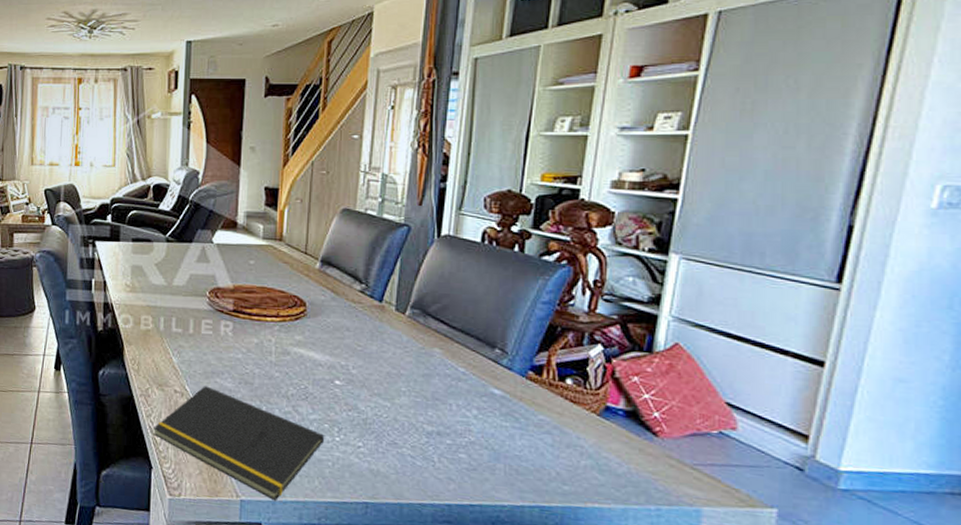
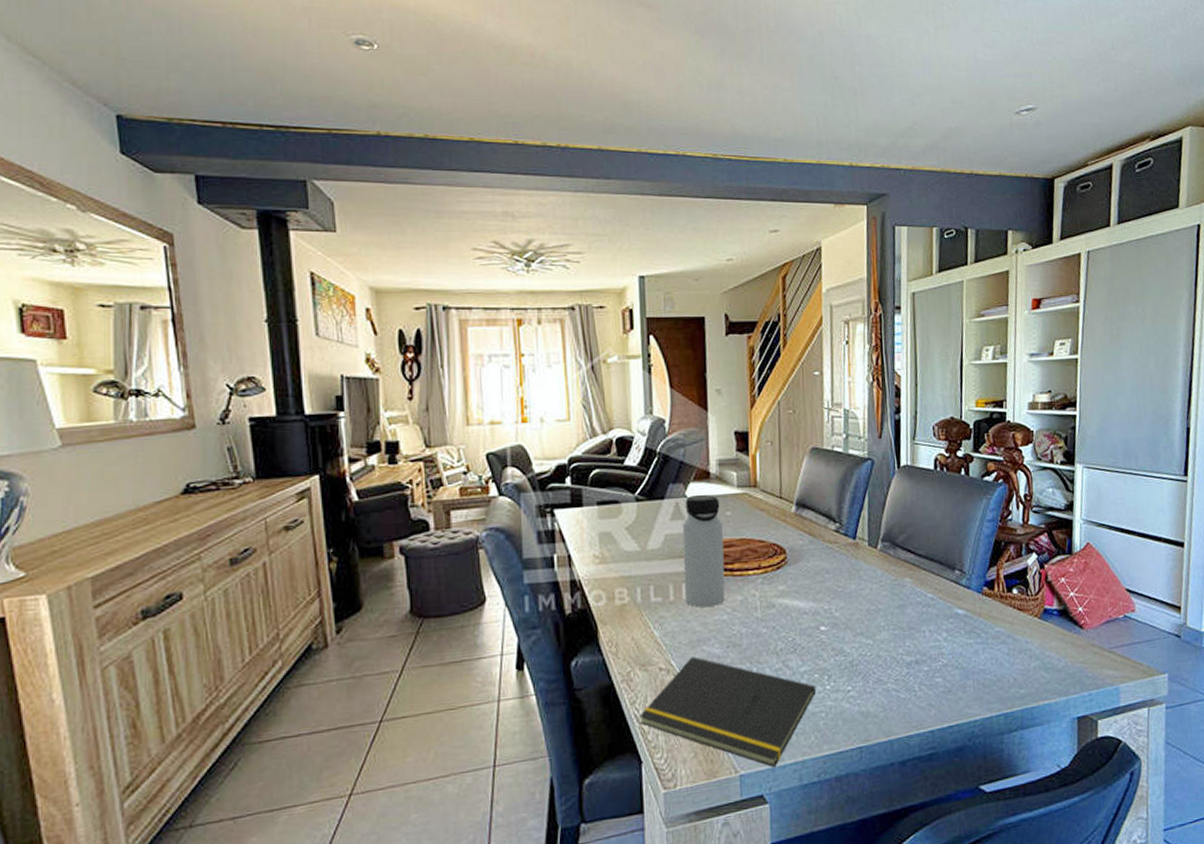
water bottle: none [203,241,246,345] -> present [682,494,725,608]

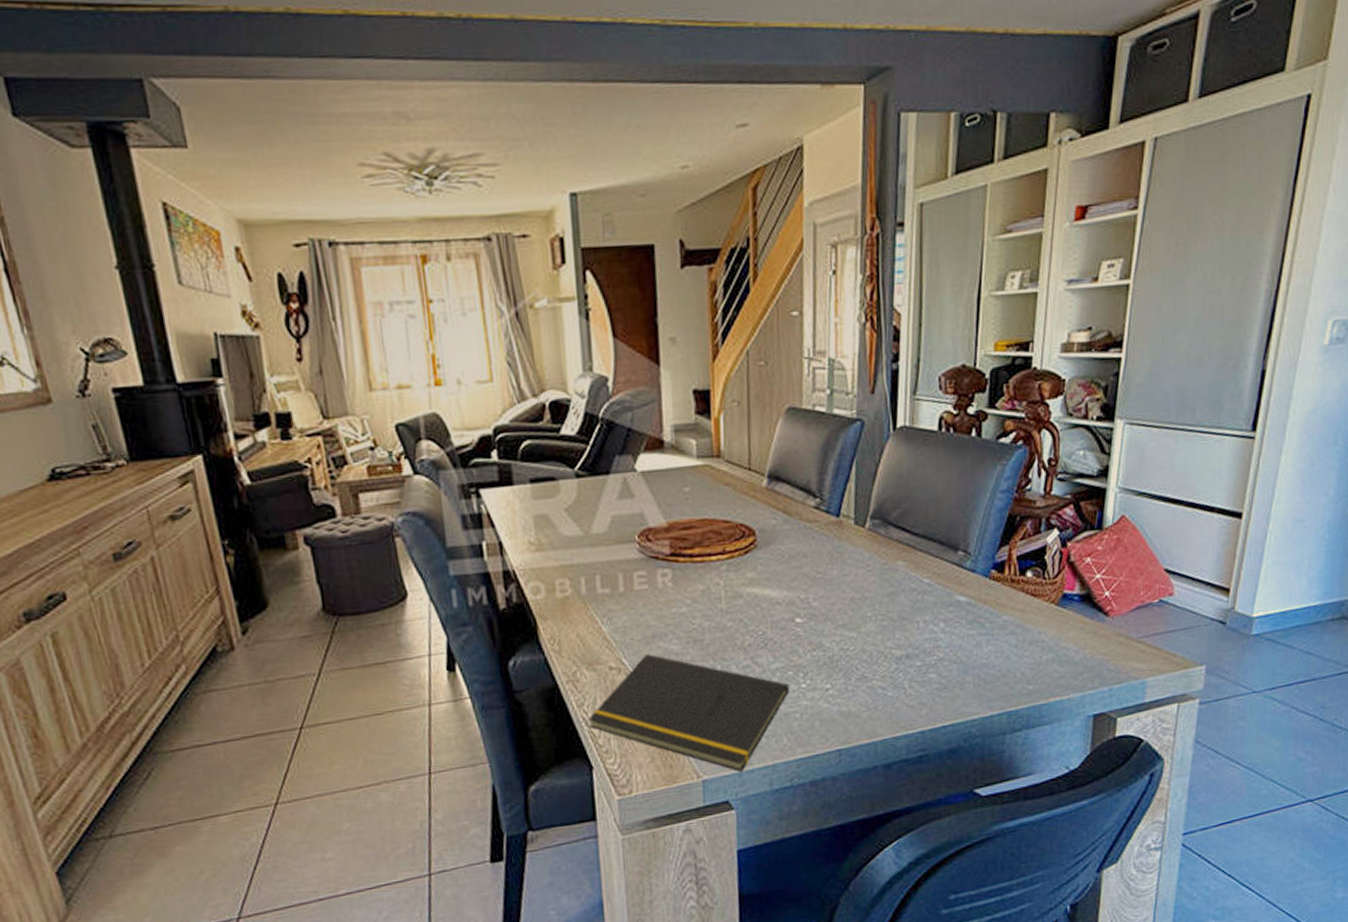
water bottle: present [682,494,725,608] -> none [631,467,684,599]

